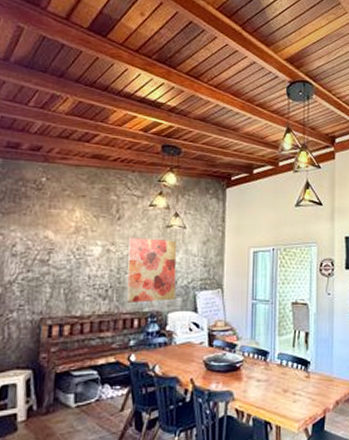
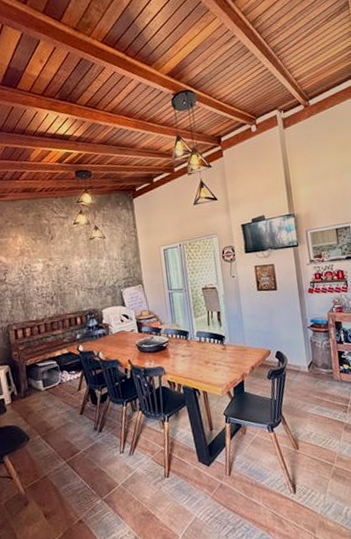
wall art: present [126,237,177,303] -> none [61,249,106,305]

